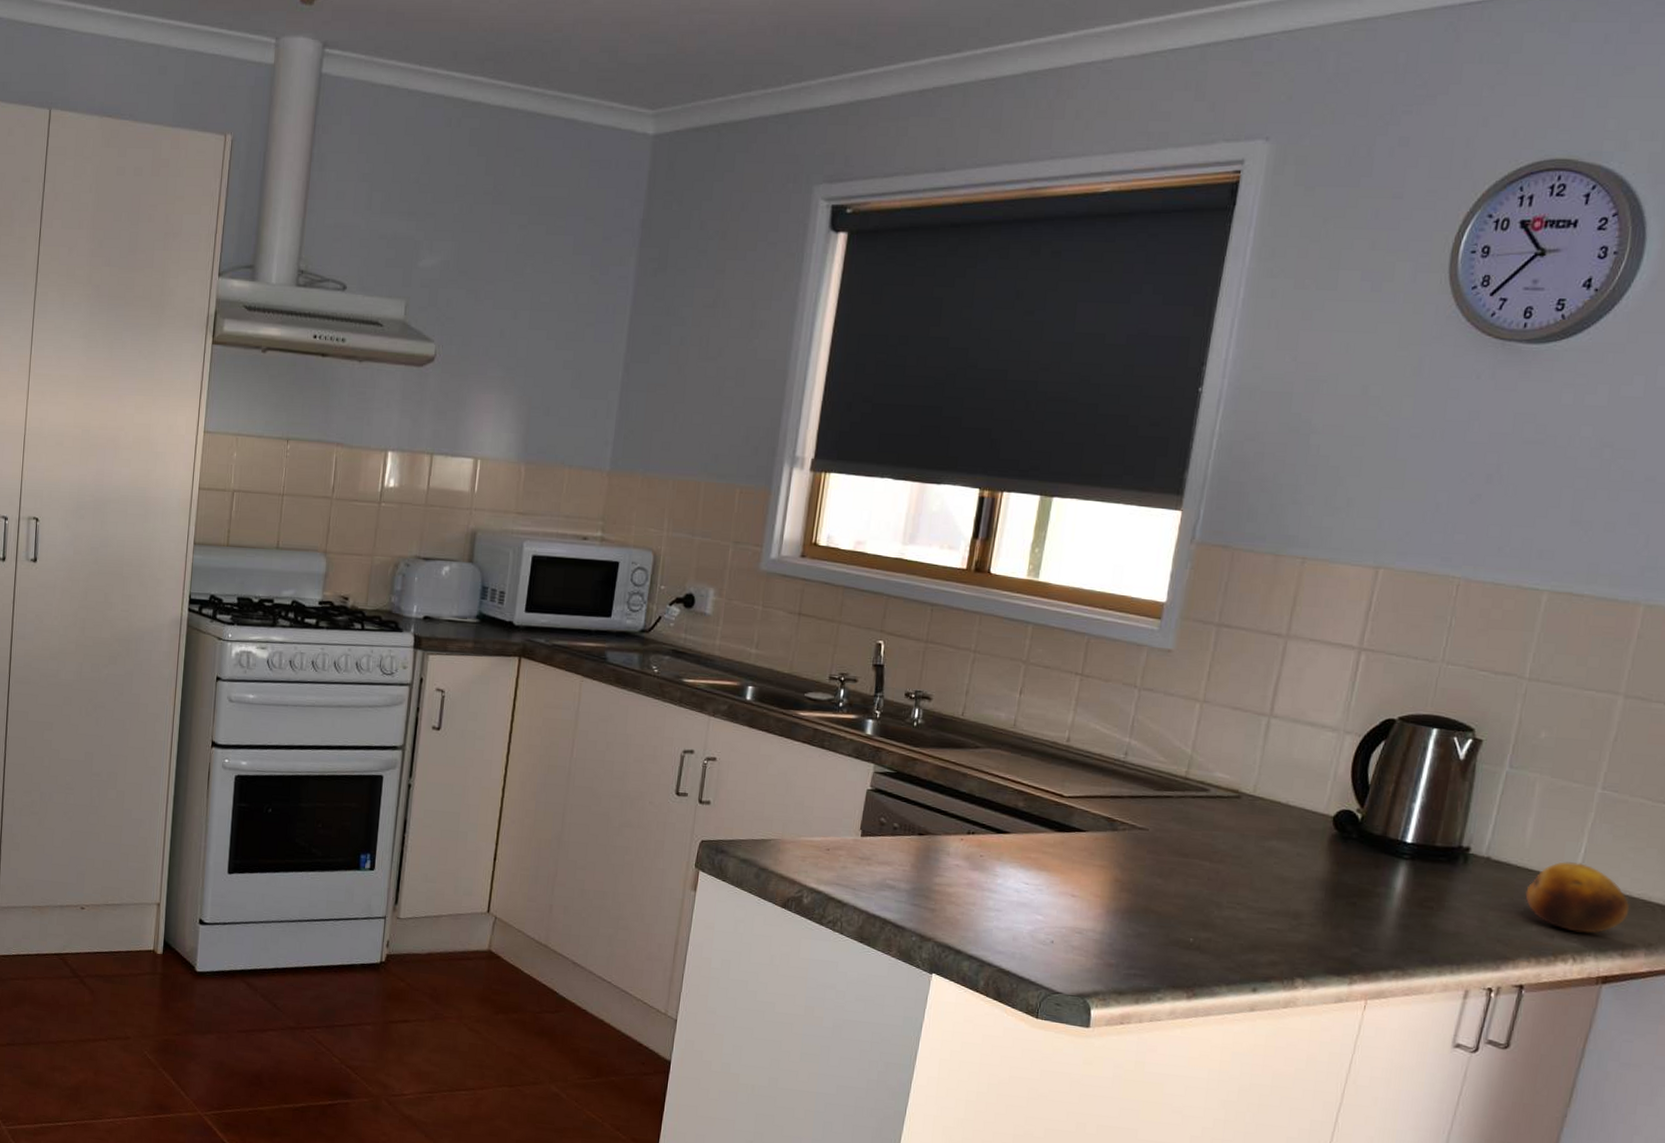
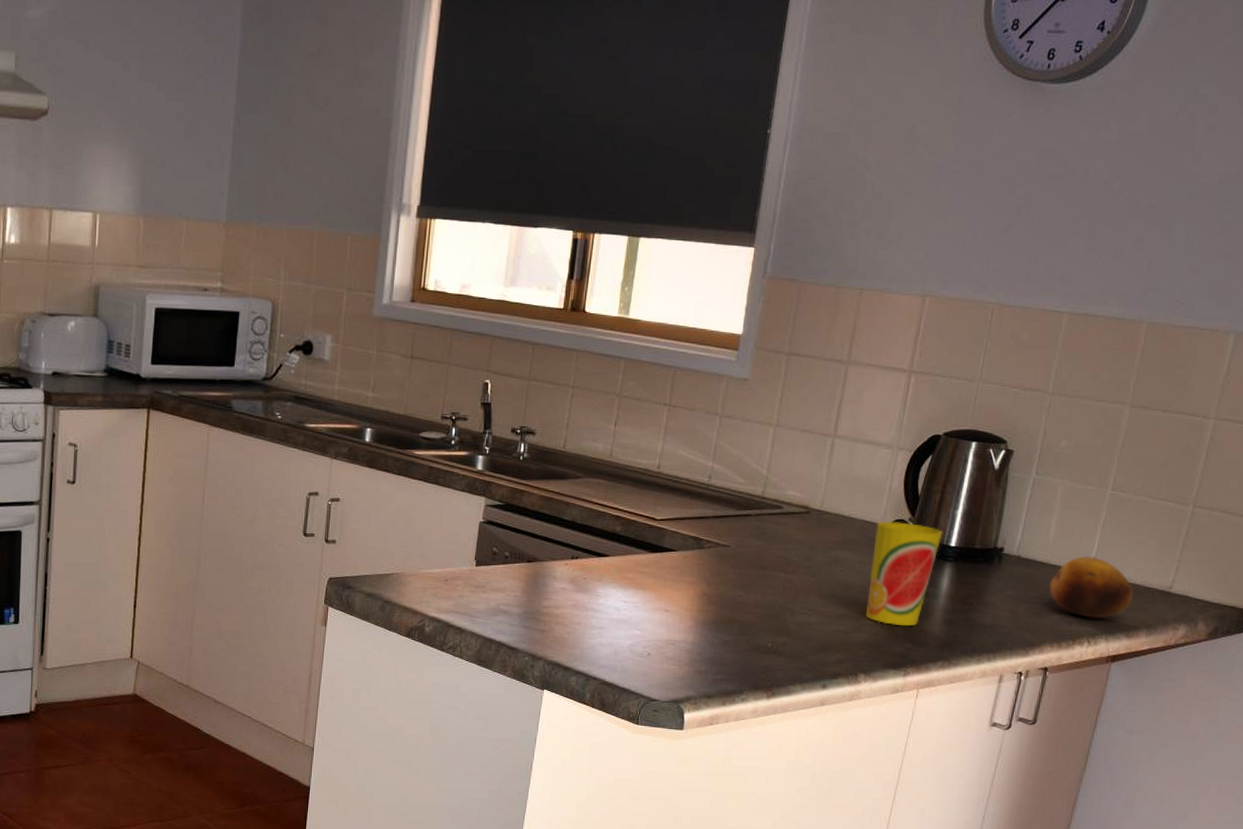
cup: none [1305,811,1397,930] -> present [866,521,943,627]

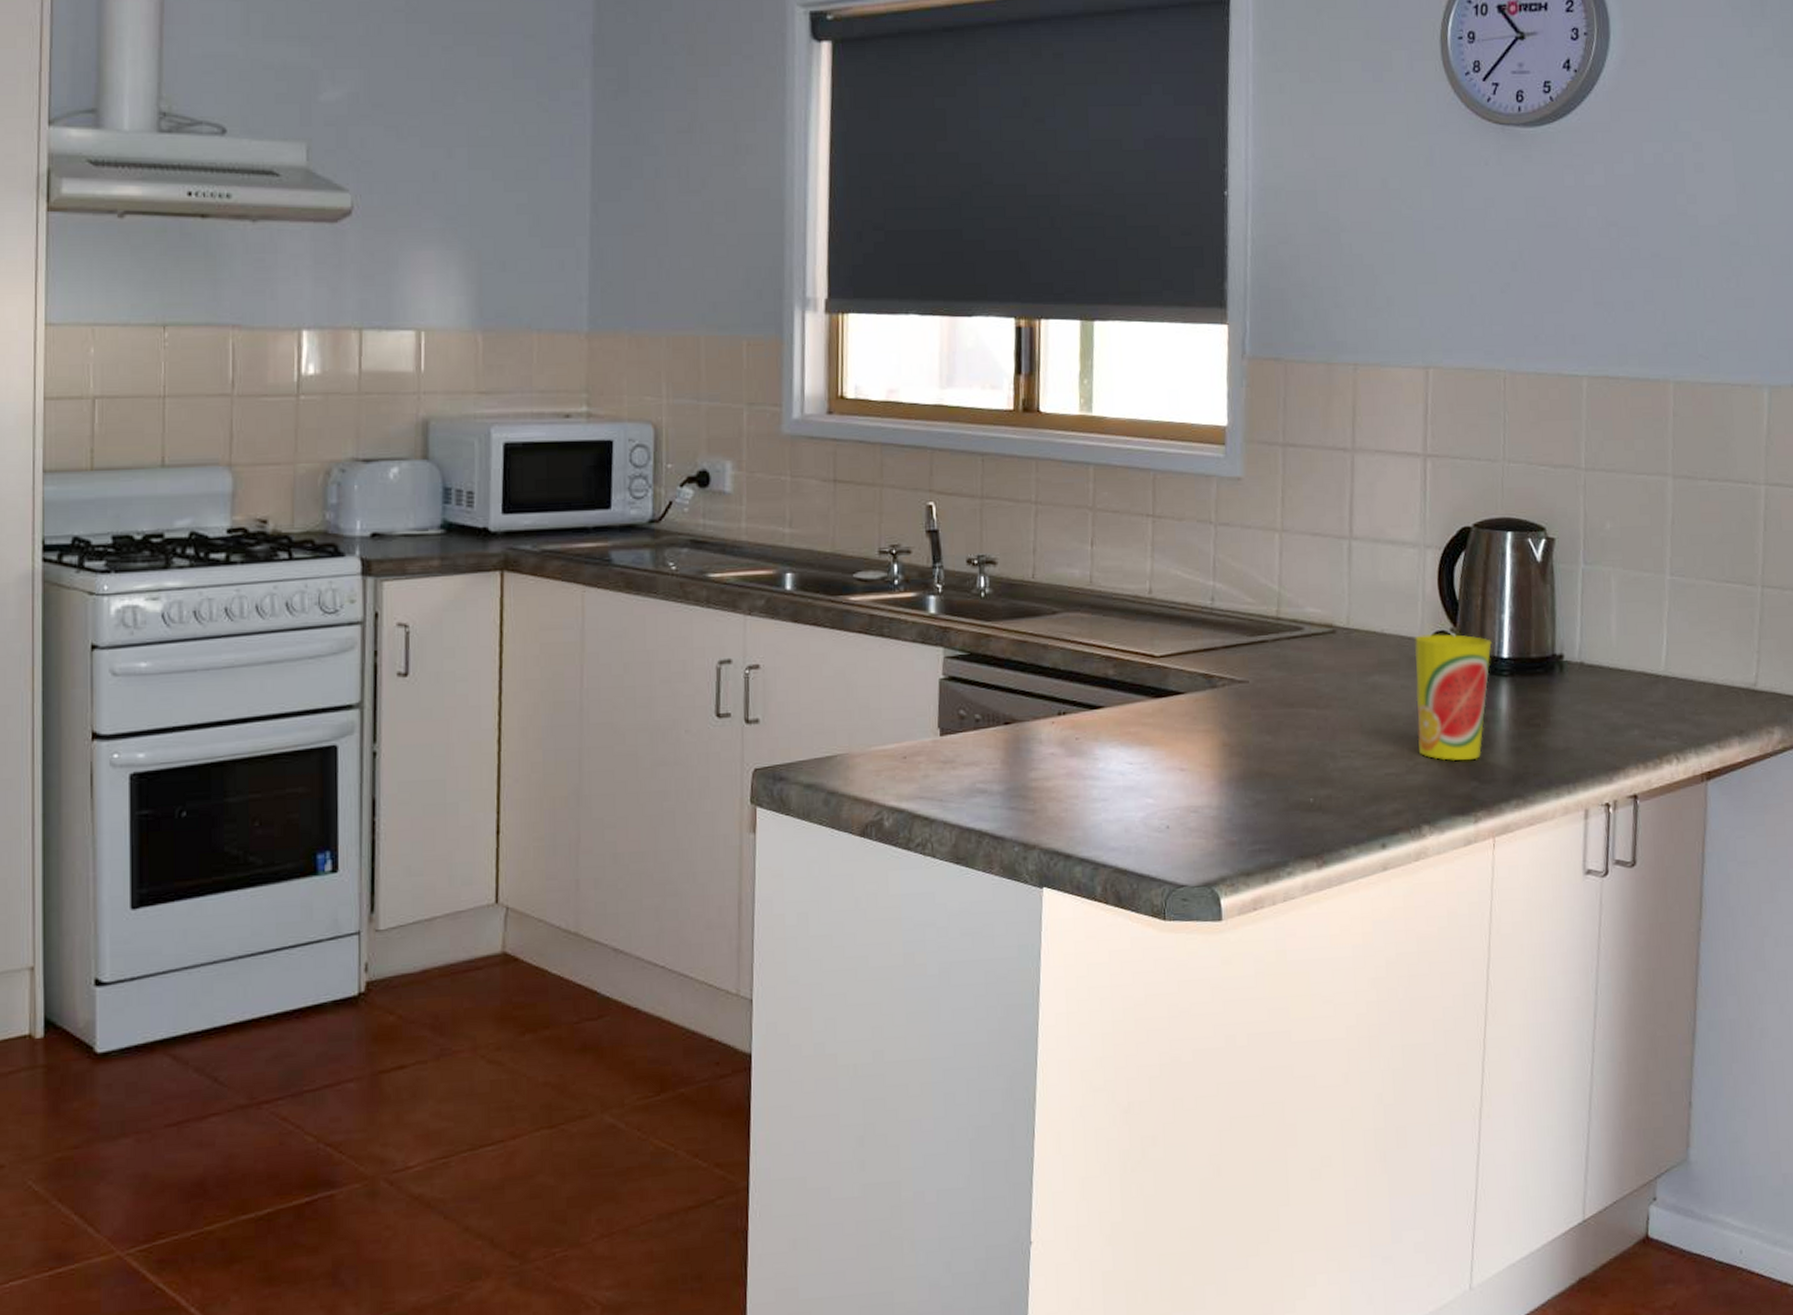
fruit: present [1049,556,1134,619] -> none [1621,656,1717,730]

